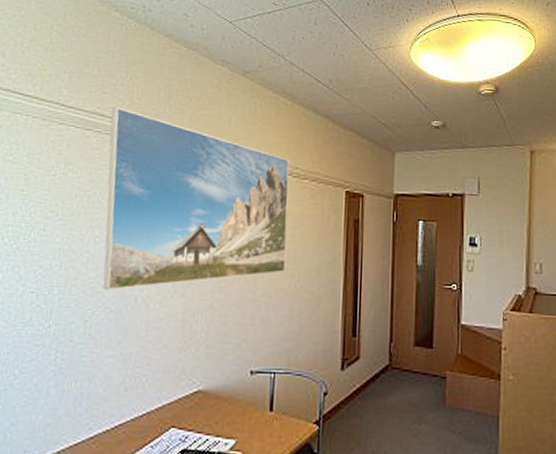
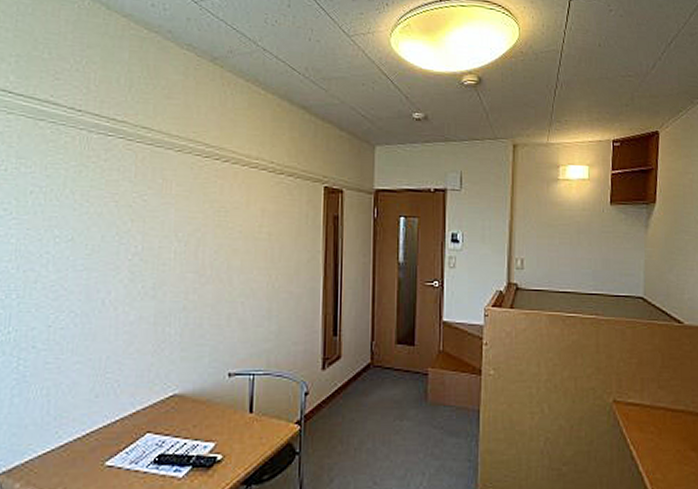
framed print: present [103,107,289,291] -> none [66,94,264,294]

